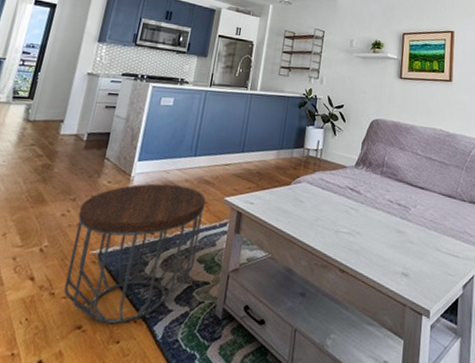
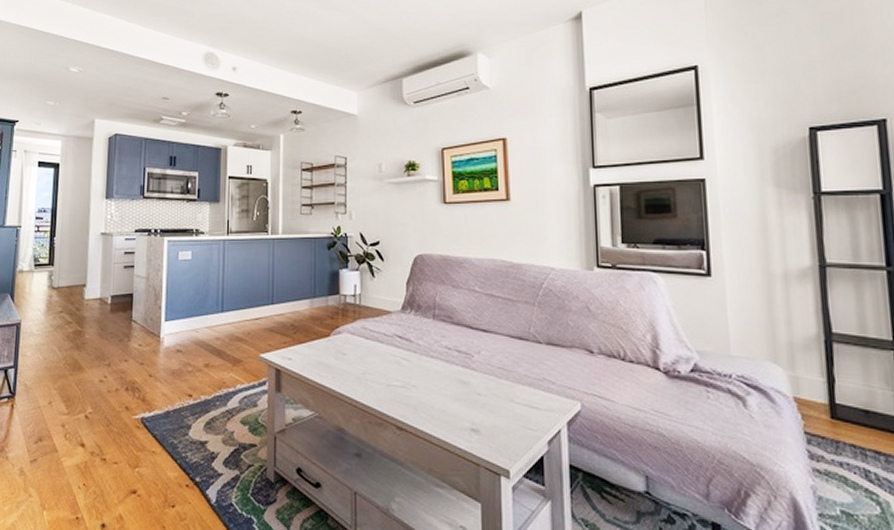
side table: present [63,183,206,324] -> none [113,344,241,489]

